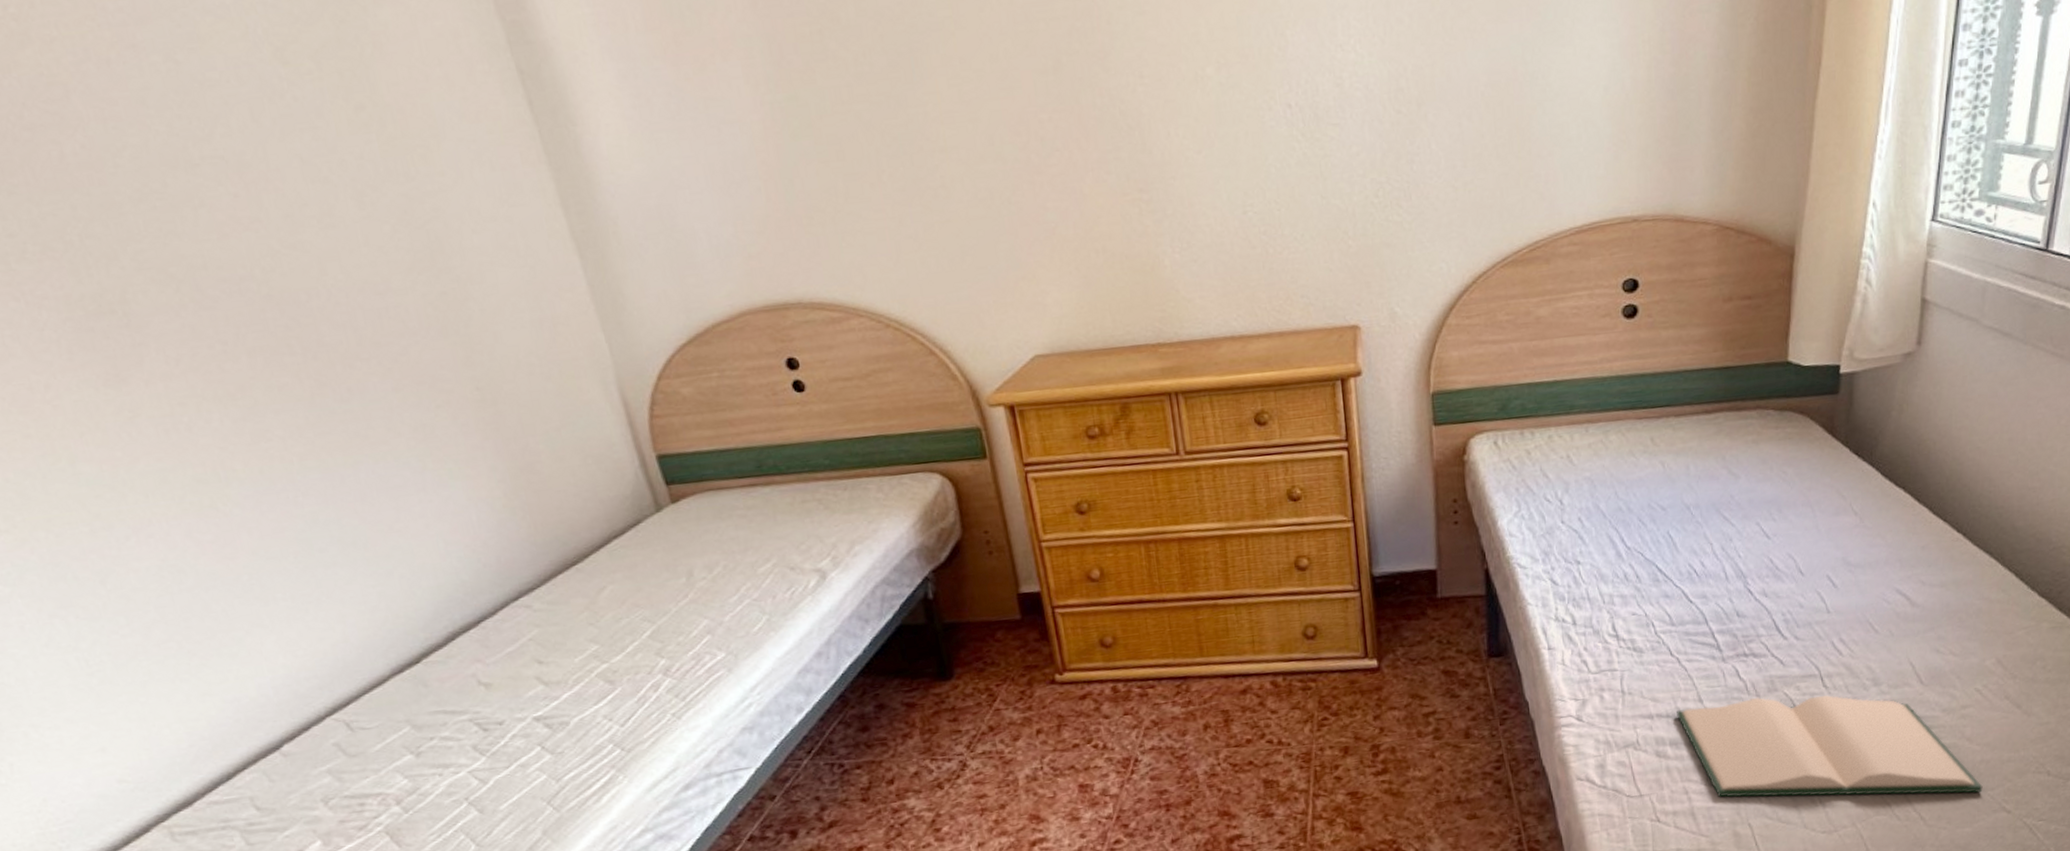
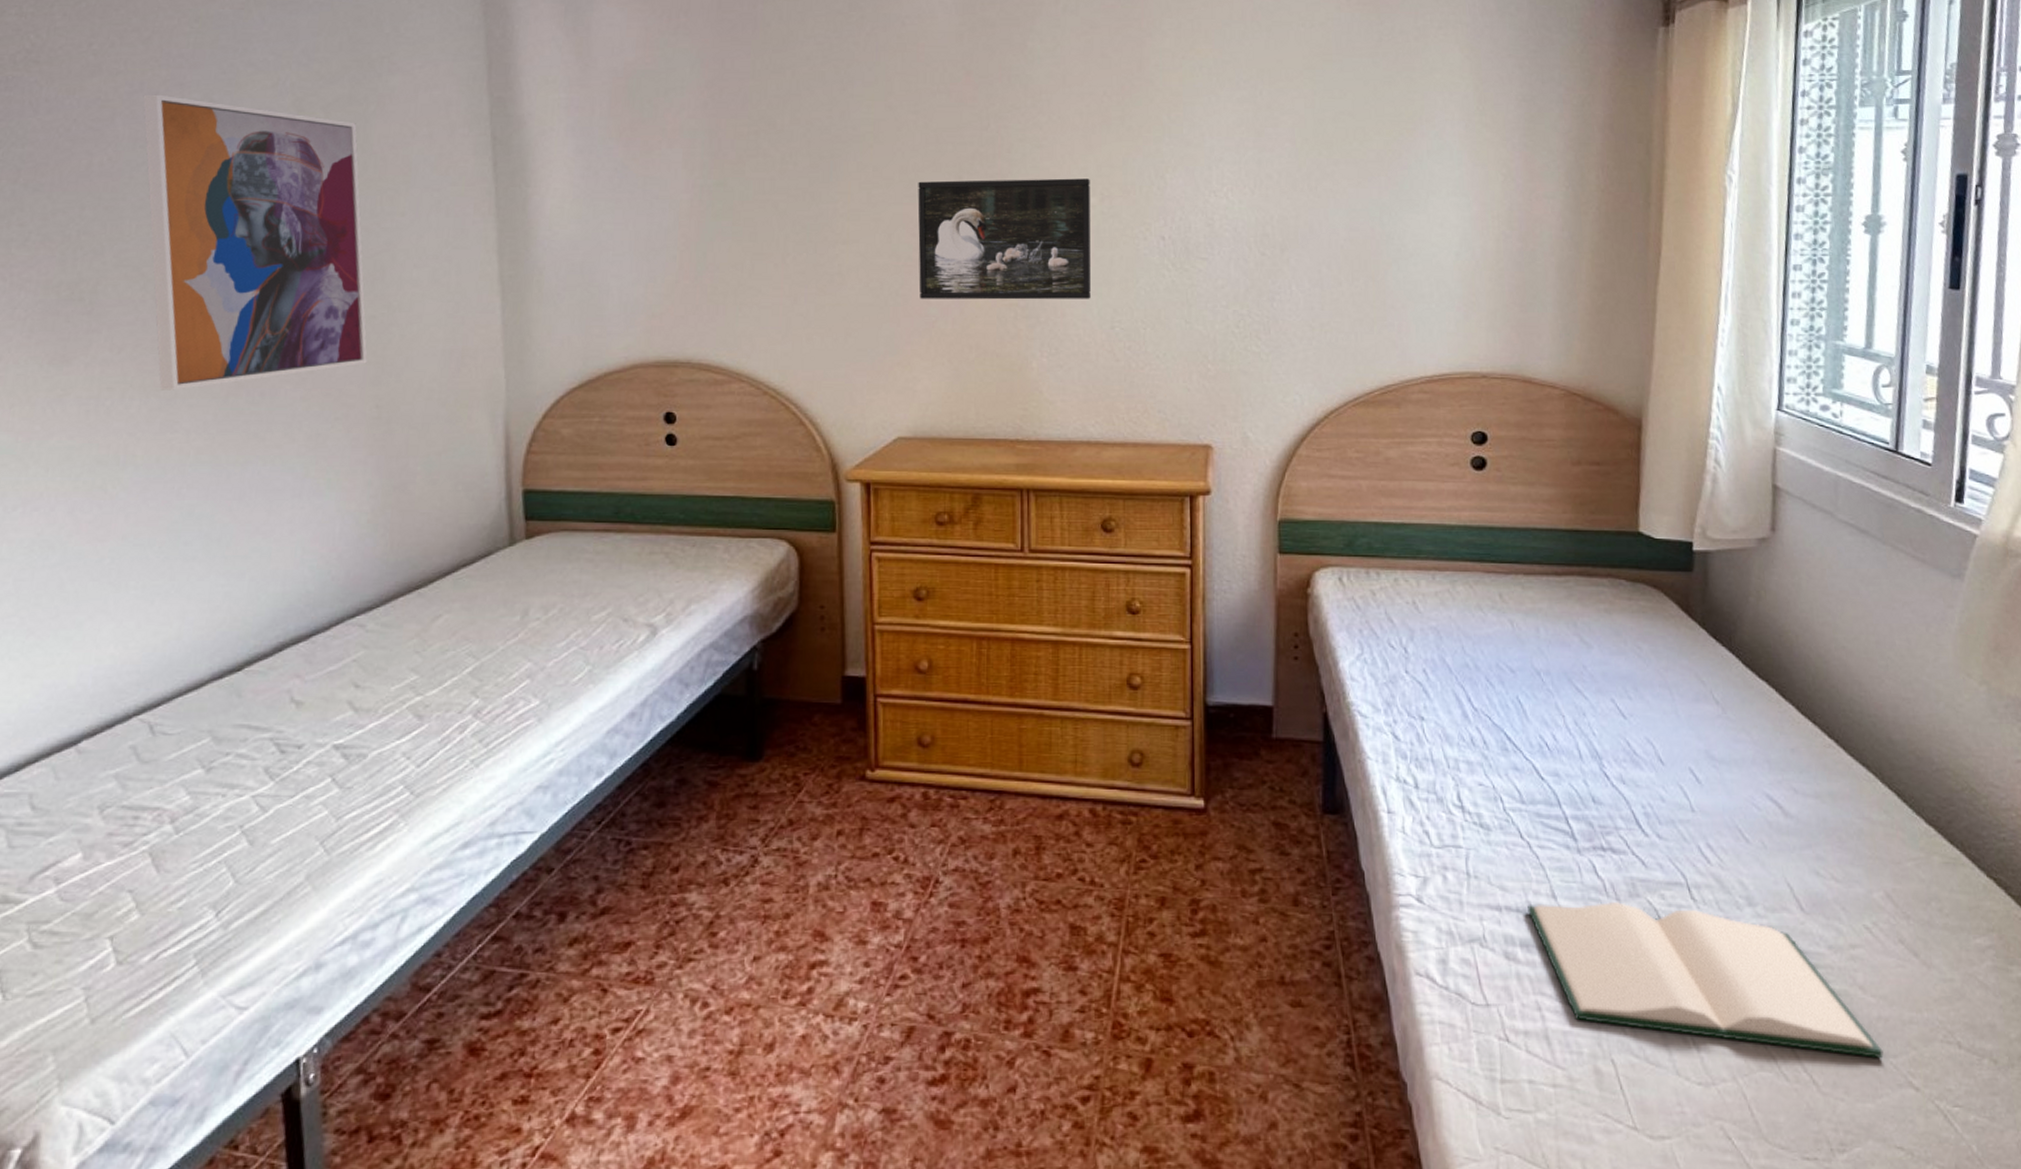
wall art: none [93,61,453,399] -> present [143,94,368,391]
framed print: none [1012,45,1218,205] -> present [917,178,1091,300]

